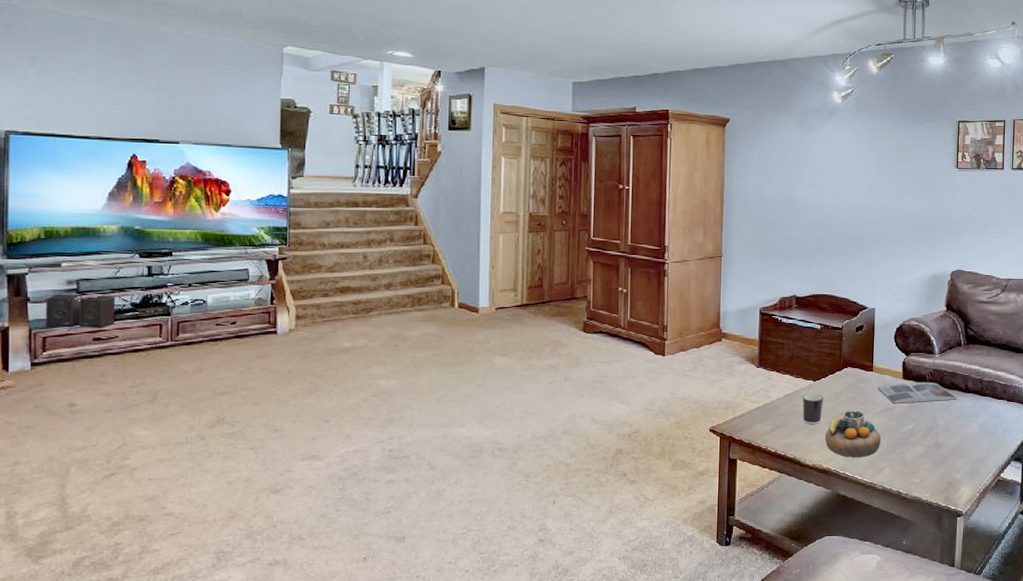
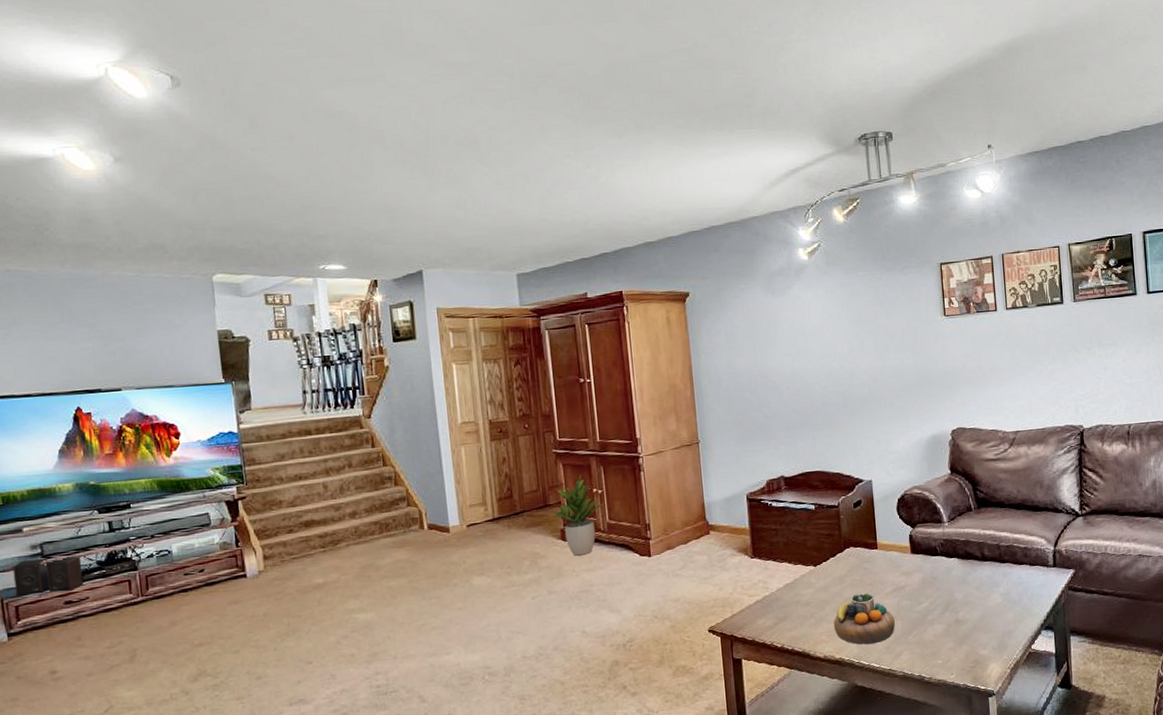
potted plant: none [577,273,627,348] -> present [552,475,604,556]
mug: present [802,394,823,424] -> none [804,579,828,613]
magazine: present [878,381,957,404] -> none [885,554,974,582]

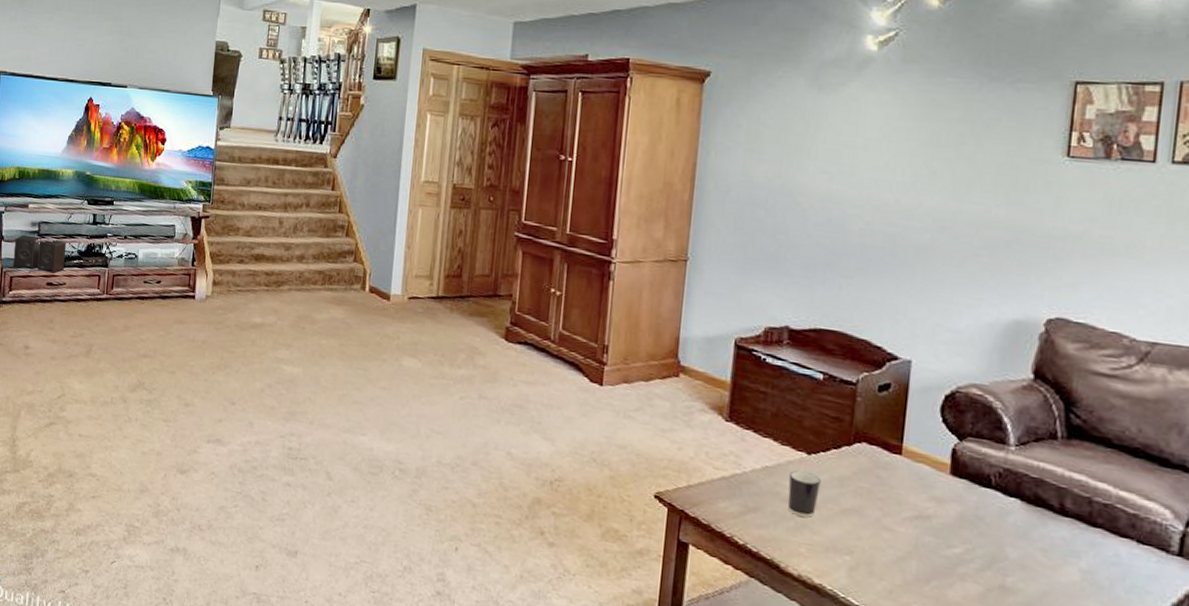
potted plant: present [552,475,604,556] -> none [500,268,560,364]
mug: none [804,579,828,613] -> present [787,470,821,518]
decorative bowl: present [834,592,895,645] -> none [819,505,908,581]

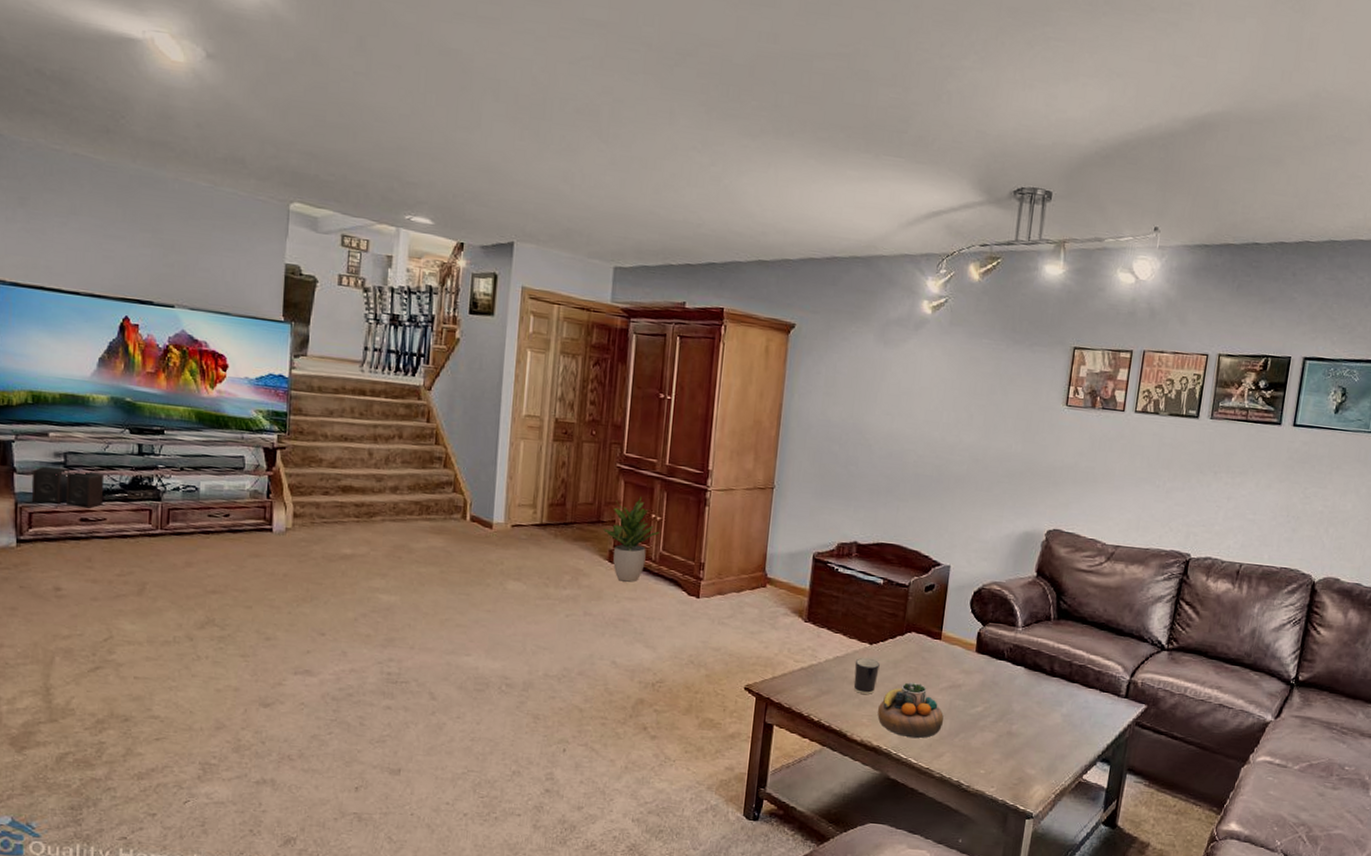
potted plant: none [500,268,560,364] -> present [603,496,660,582]
decorative bowl: none [819,505,908,581] -> present [877,681,944,738]

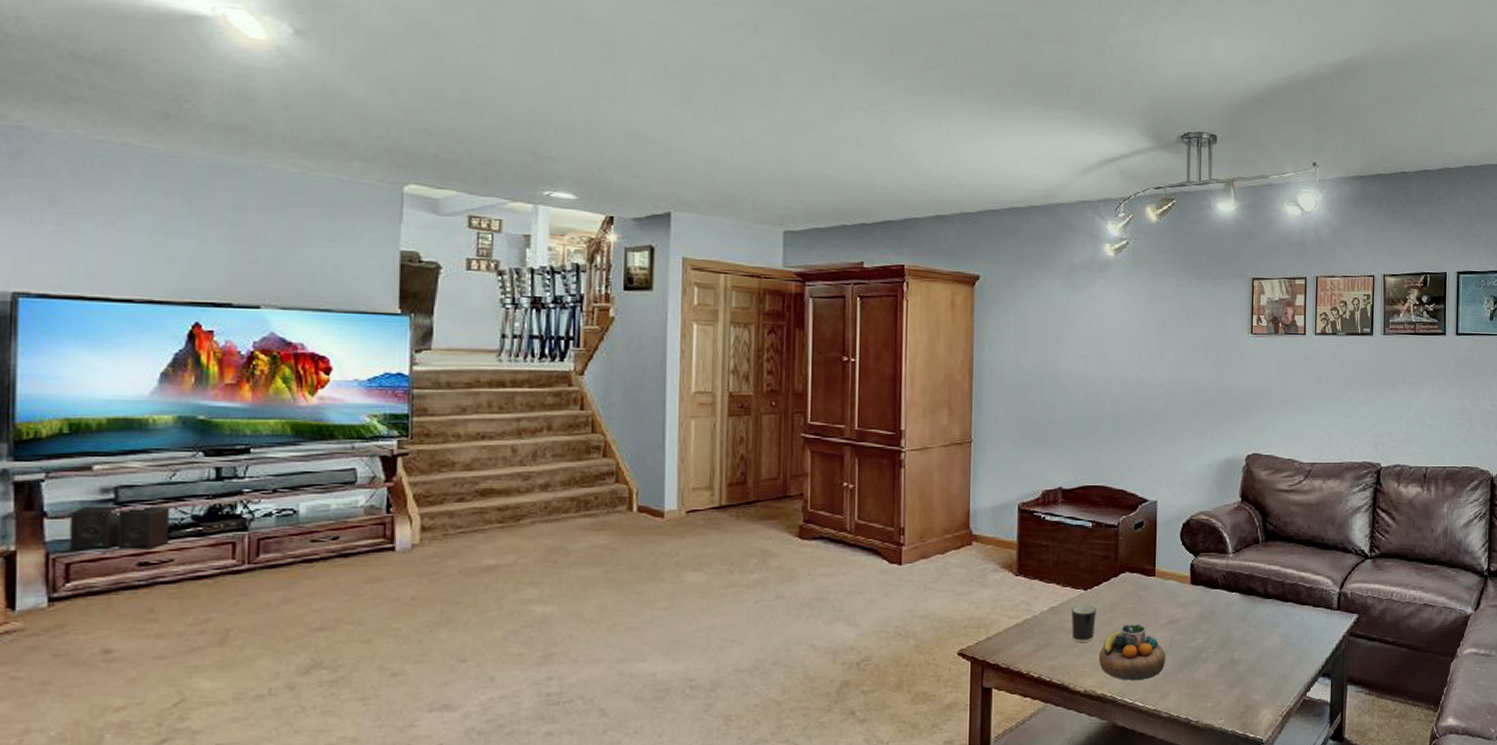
potted plant: present [603,496,660,582] -> none [791,465,854,557]

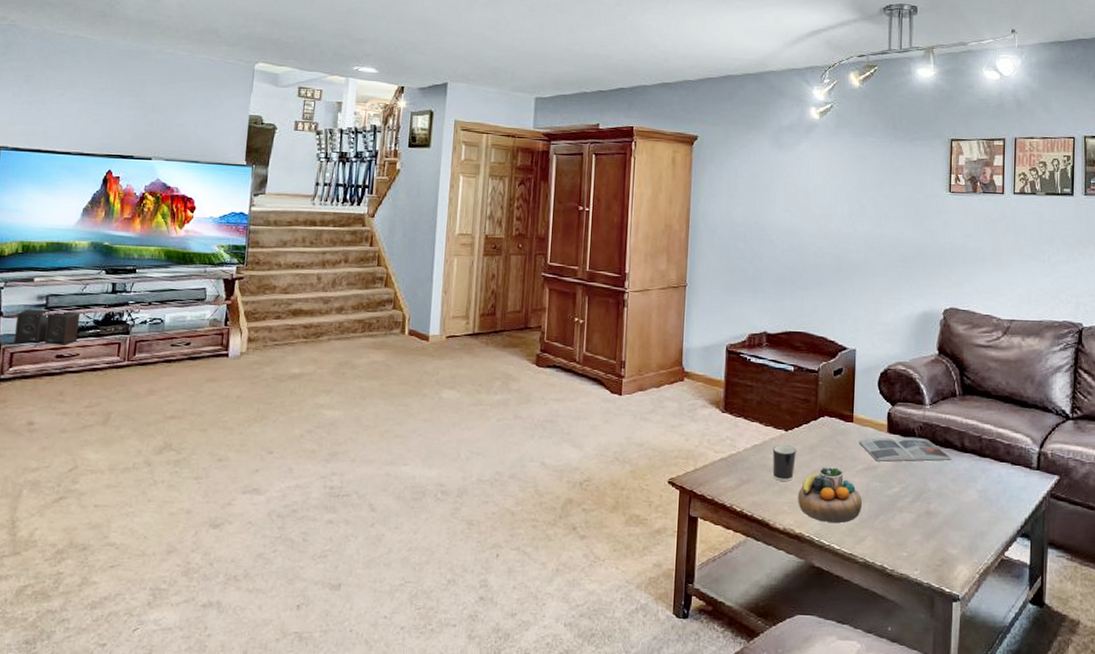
magazine: none [1161,586,1255,614] -> present [859,436,952,462]

